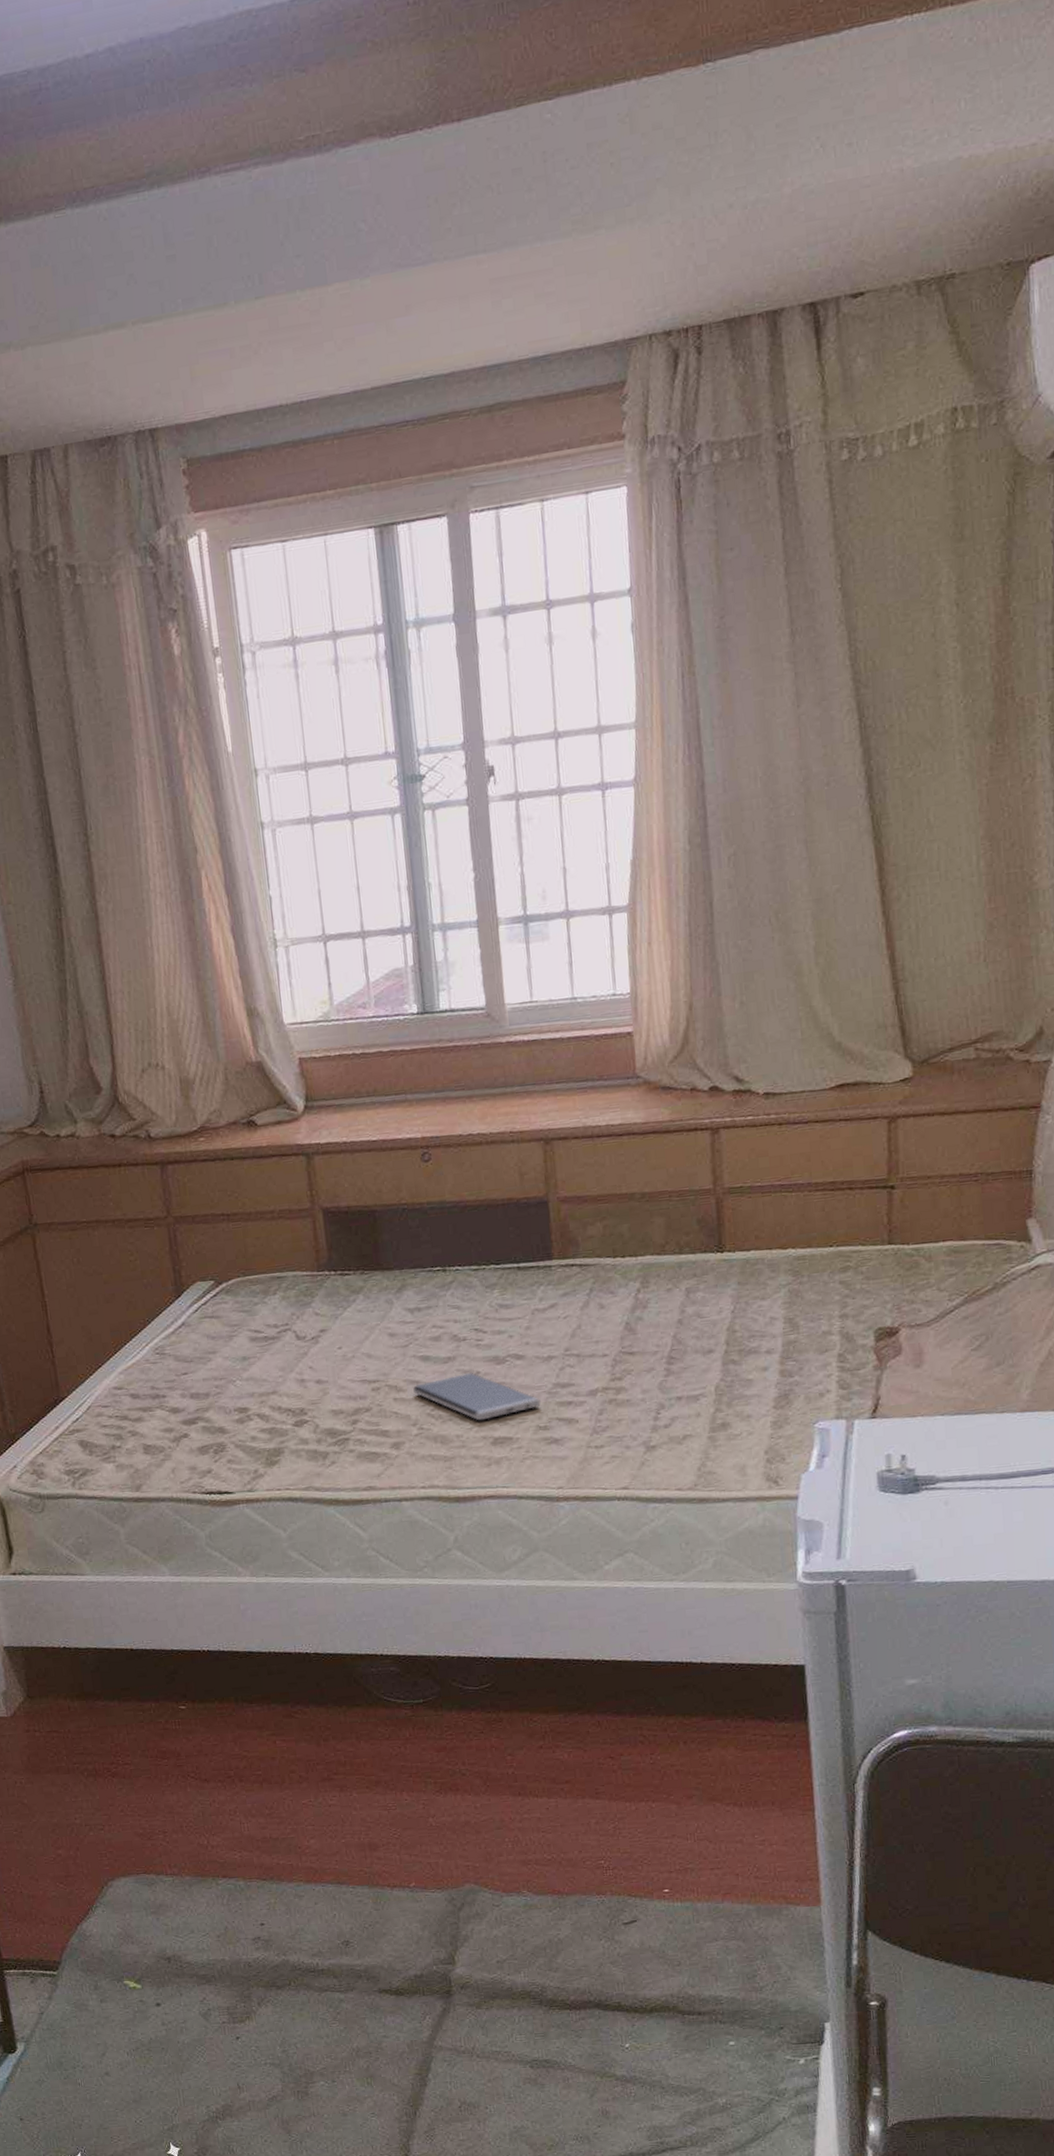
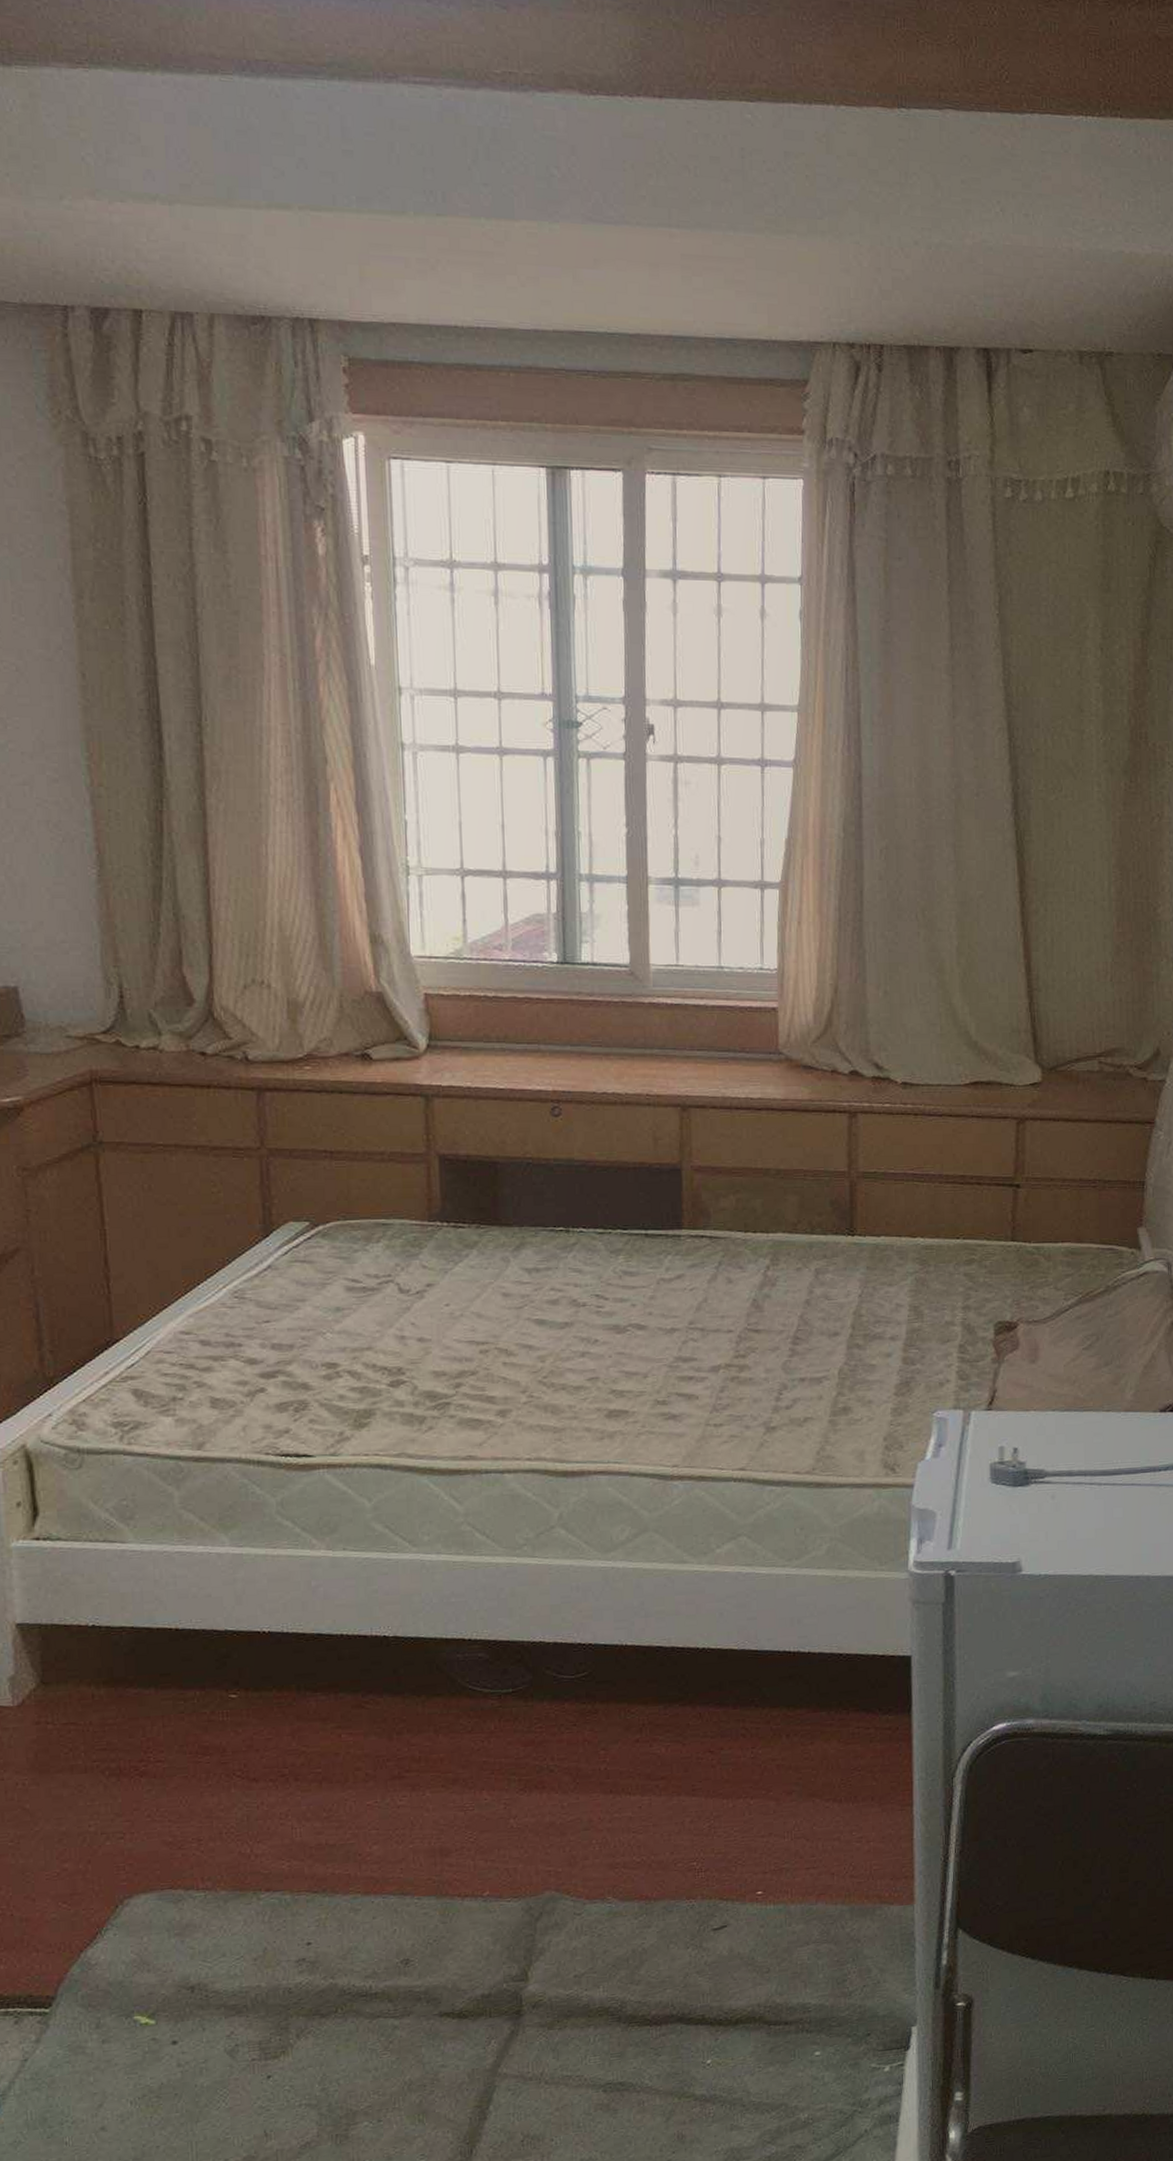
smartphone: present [413,1373,541,1421] -> none [525,1341,660,1392]

